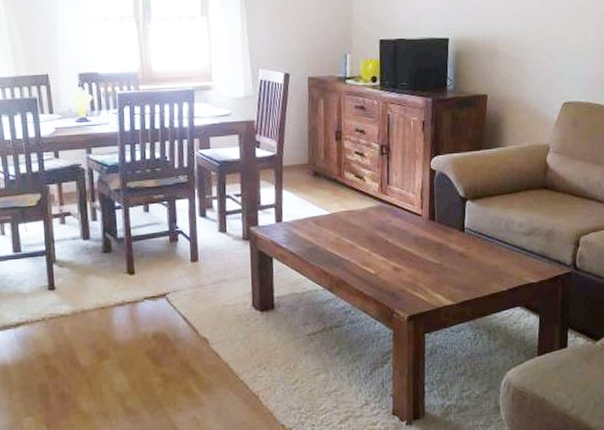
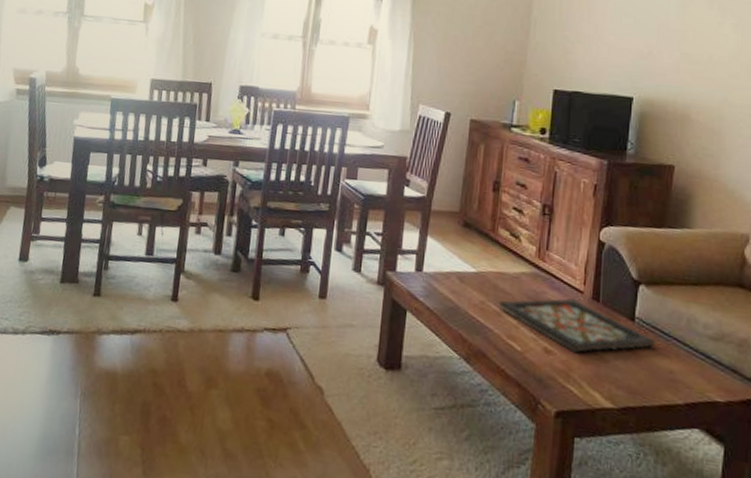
decorative tray: none [352,221,483,266] -> present [499,297,656,352]

